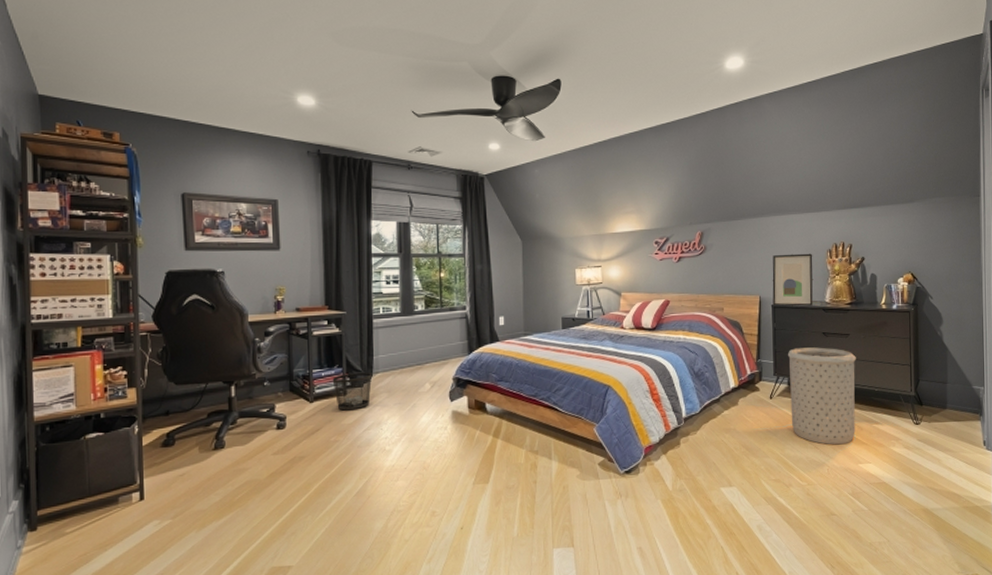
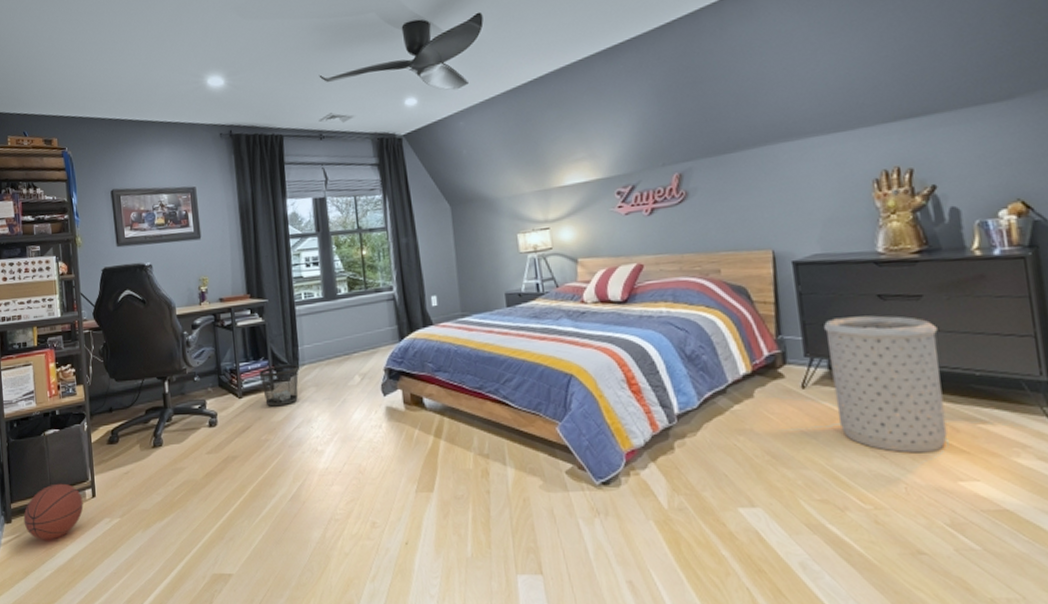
basketball: none [53,487,129,547] -> present [23,483,84,540]
picture frame: present [772,253,814,307] -> none [787,187,857,262]

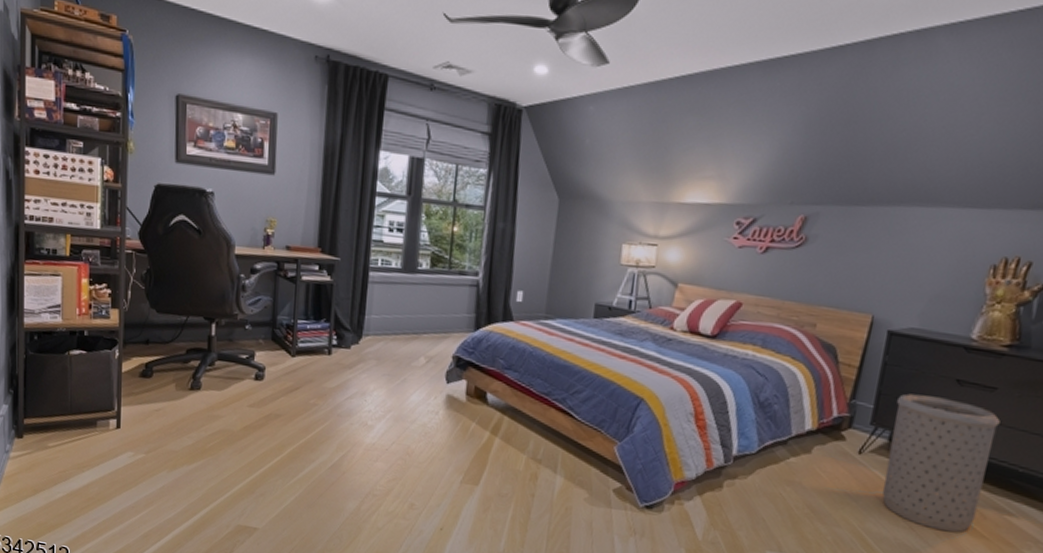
basketball: present [23,483,84,540] -> none [37,407,106,463]
waste bin: present [259,364,299,407] -> none [317,330,362,373]

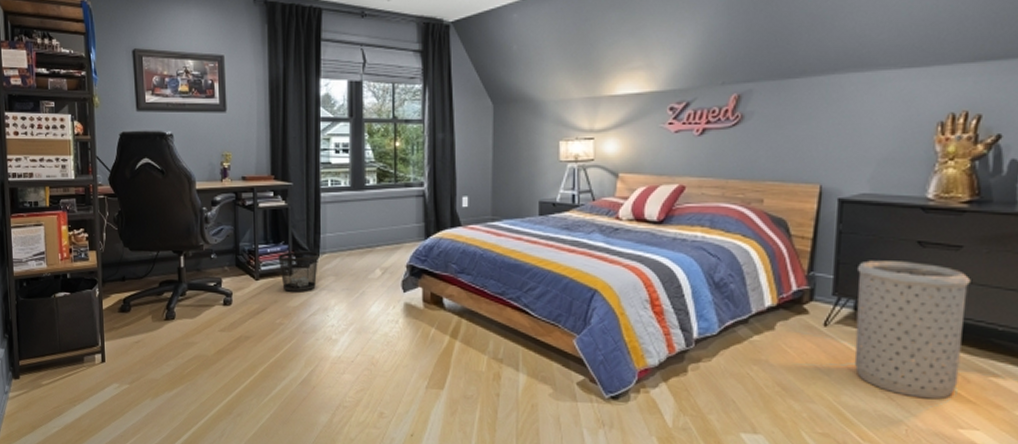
waste bin: none [317,330,362,373] -> present [278,251,320,292]

